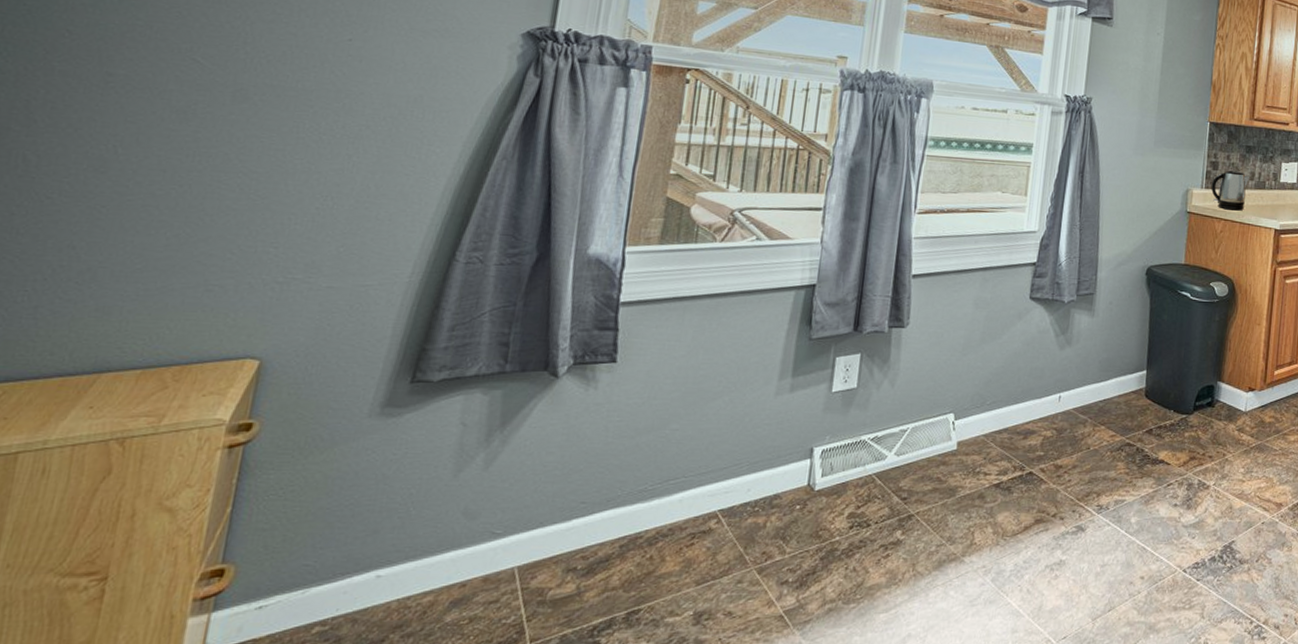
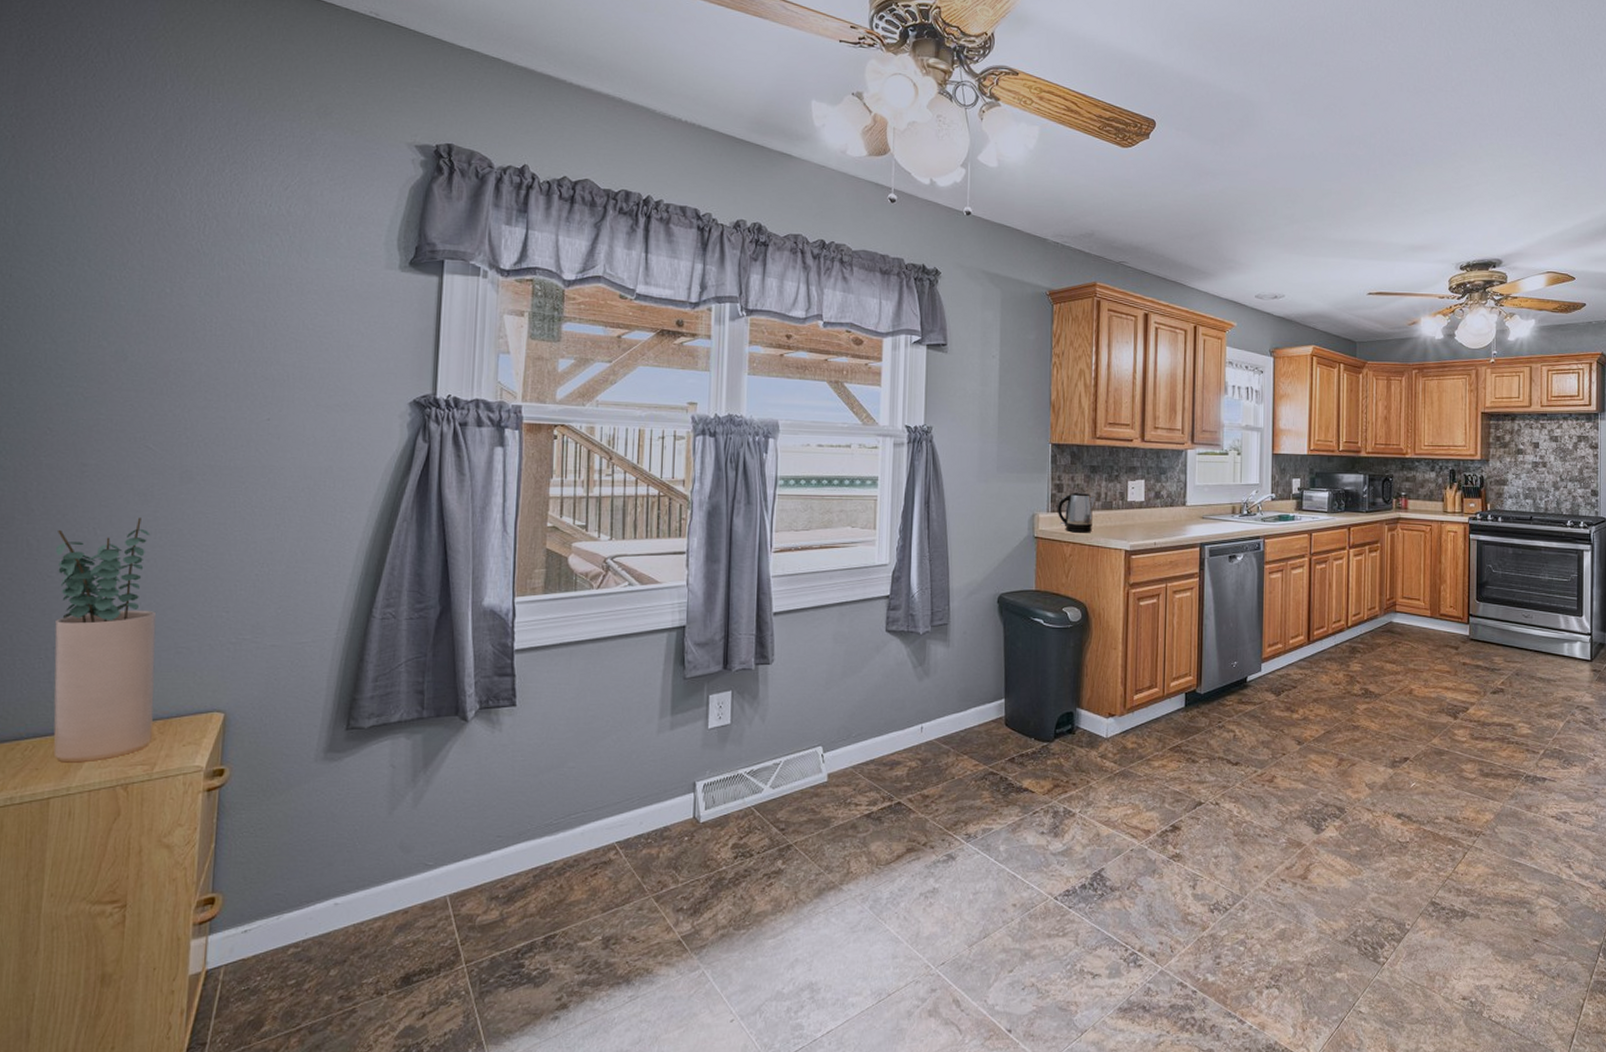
vase: none [29,137,188,412] -> present [53,517,157,763]

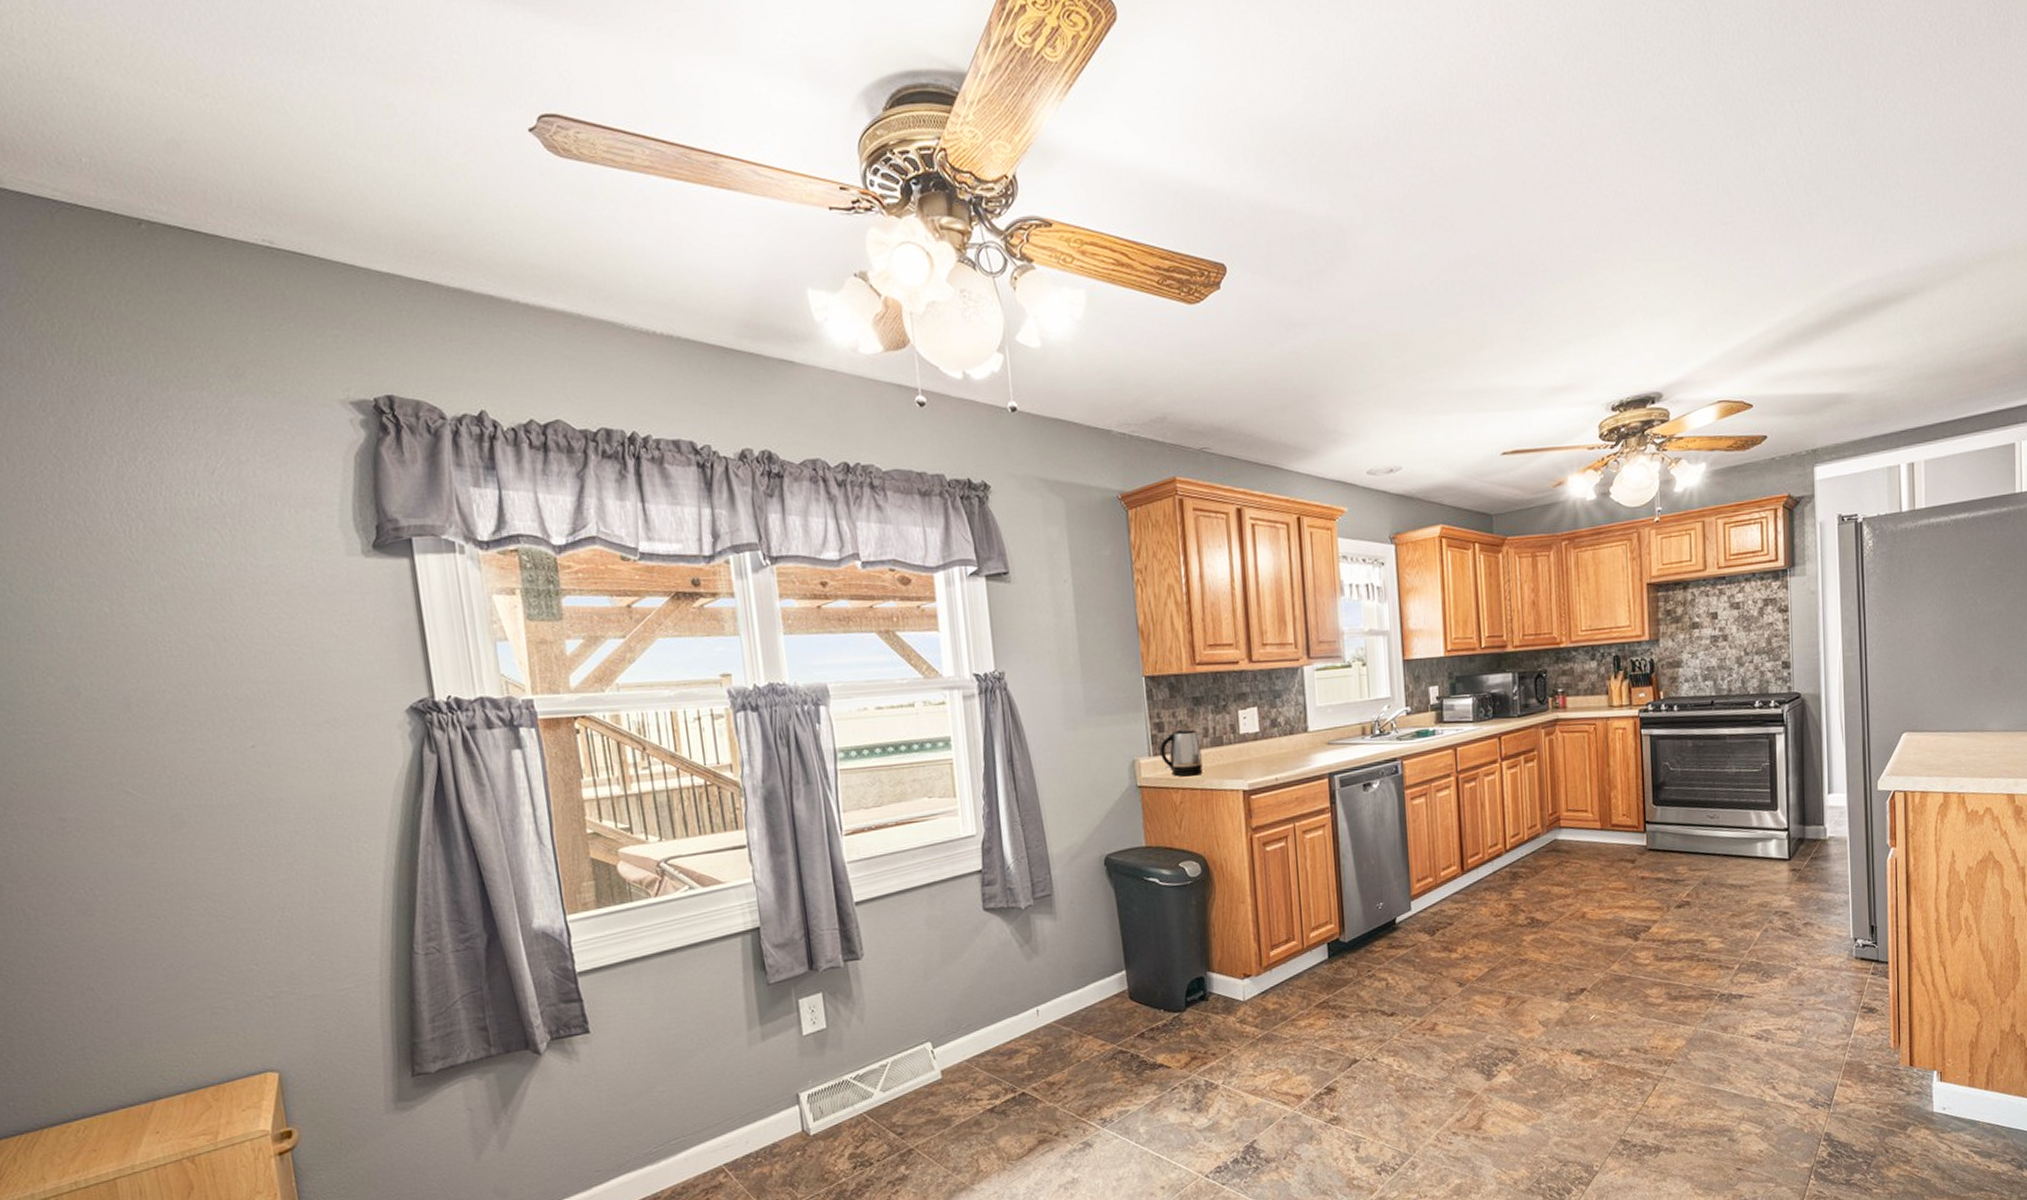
vase: present [53,517,157,763] -> none [53,871,209,1141]

